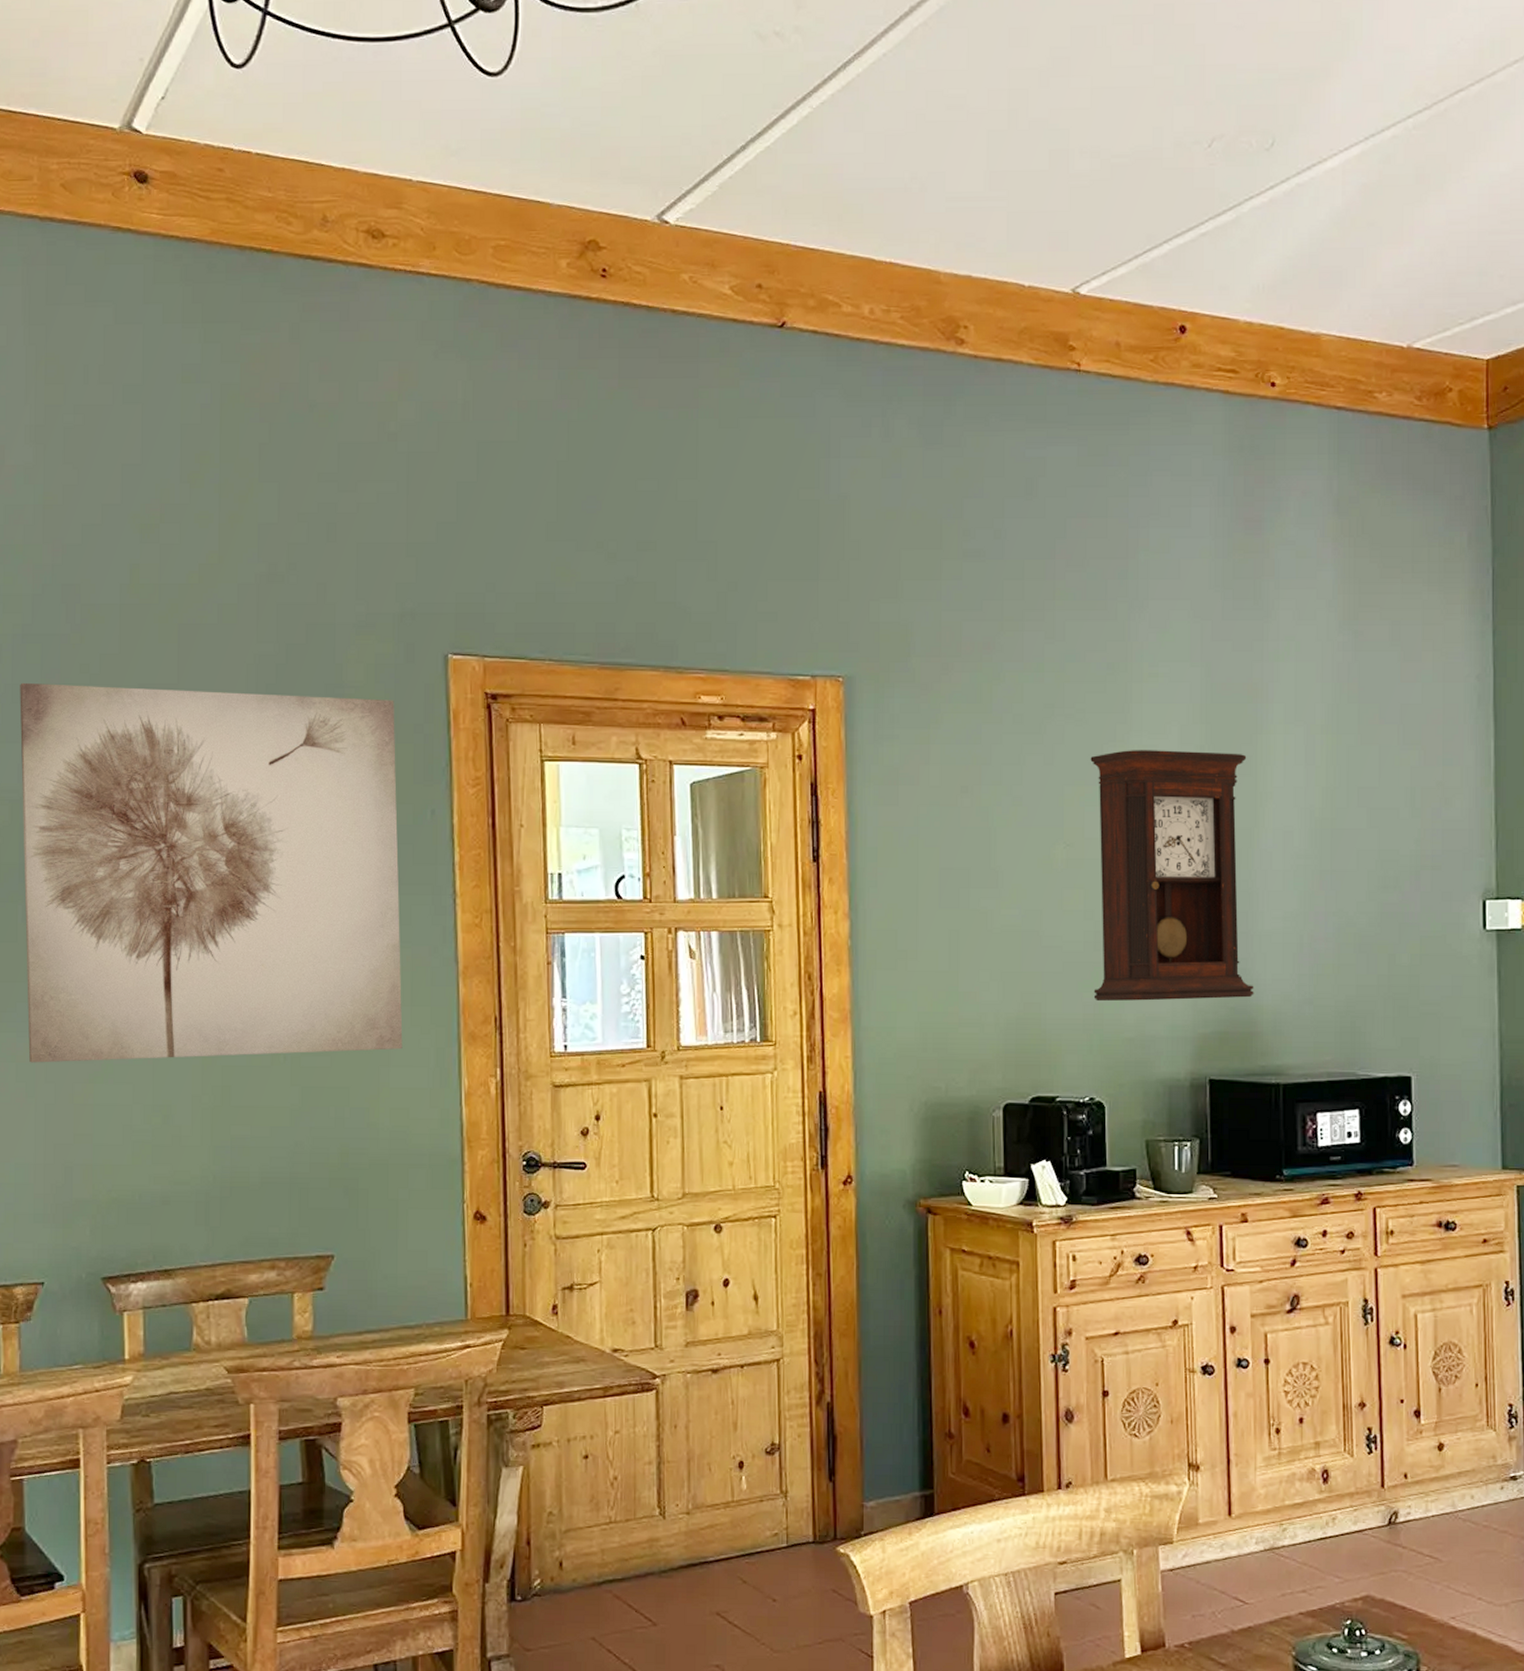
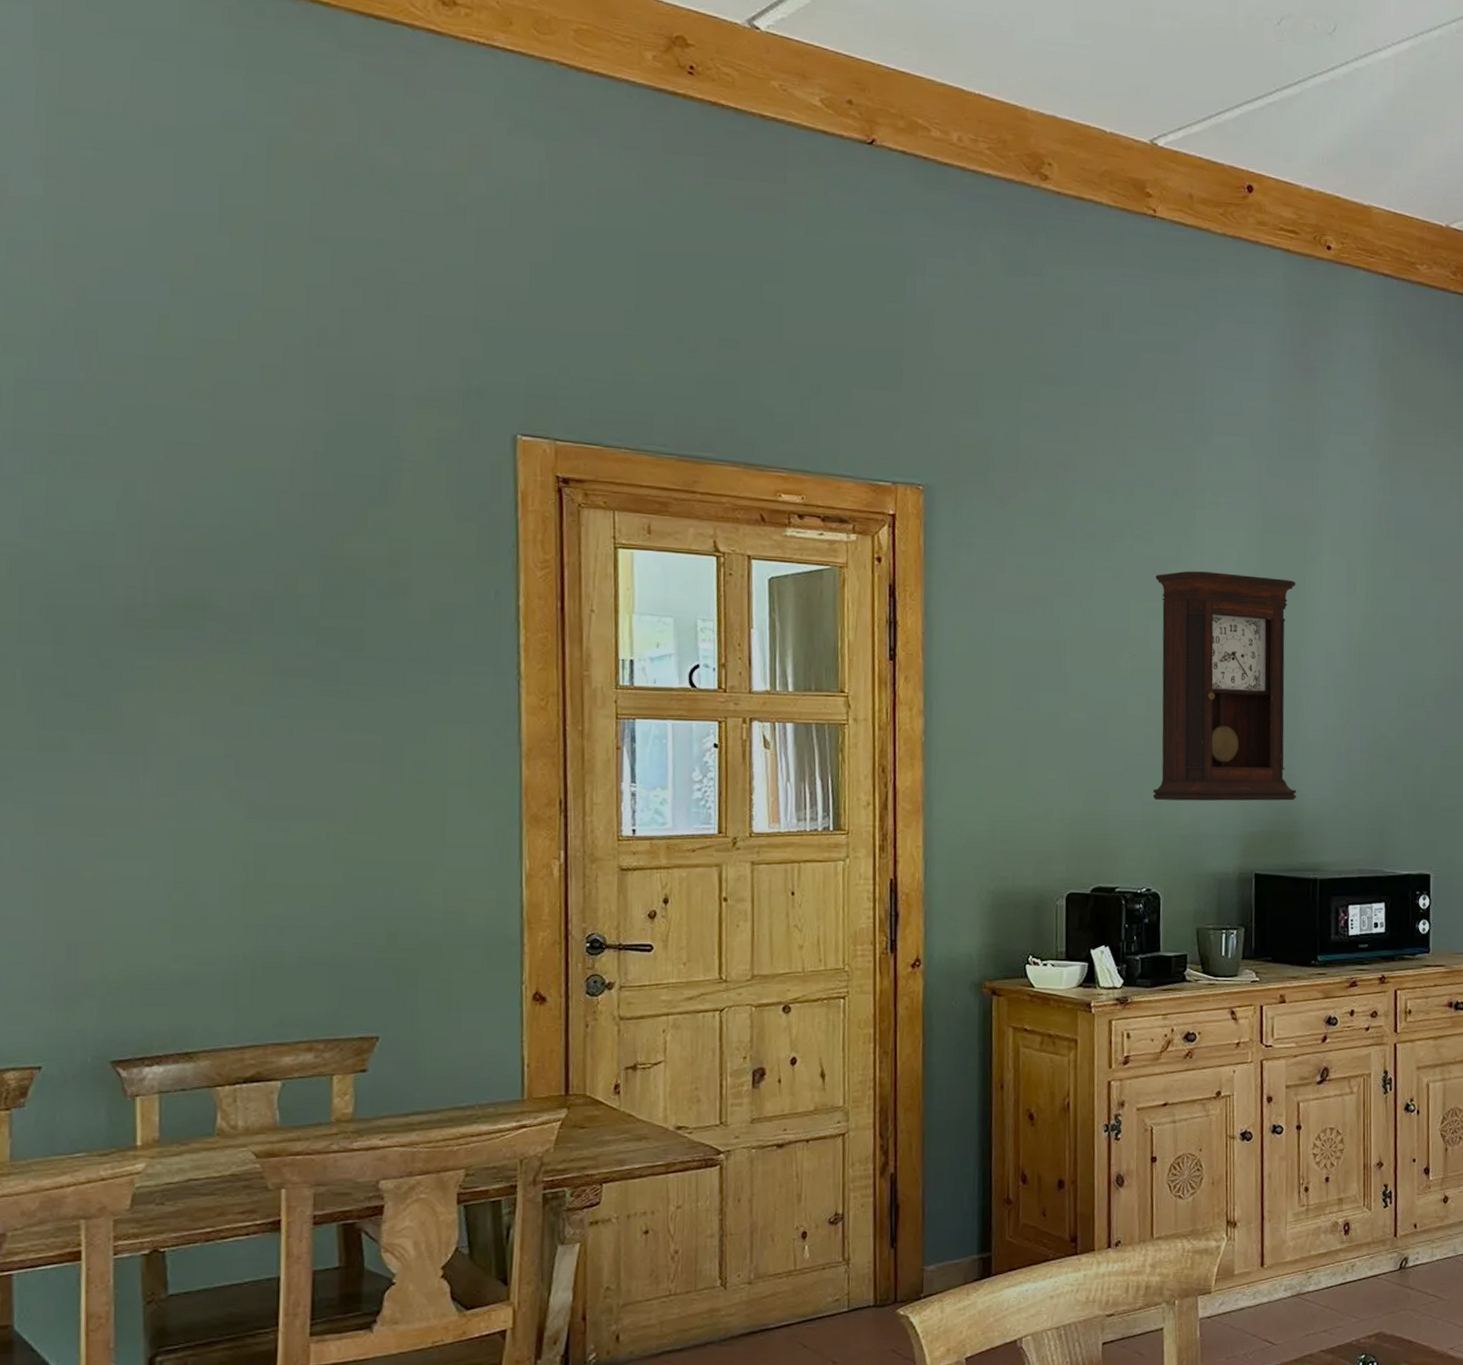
wall art: present [20,682,403,1063] -> none [22,430,460,836]

